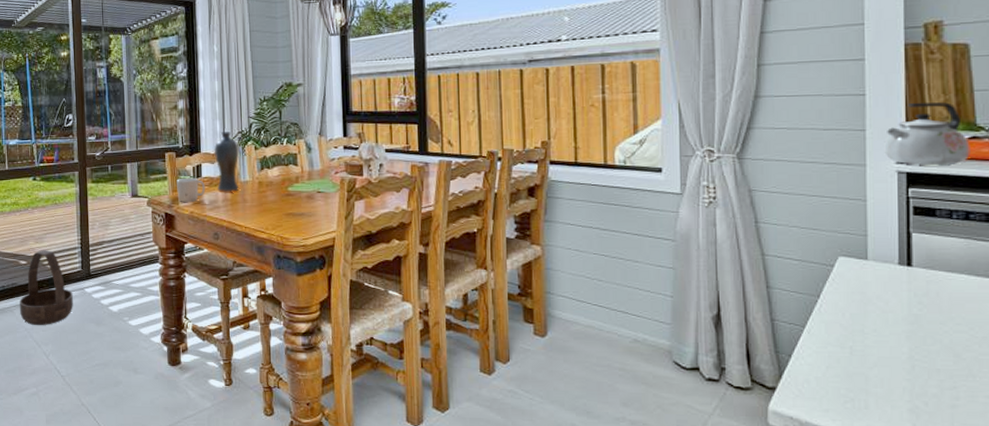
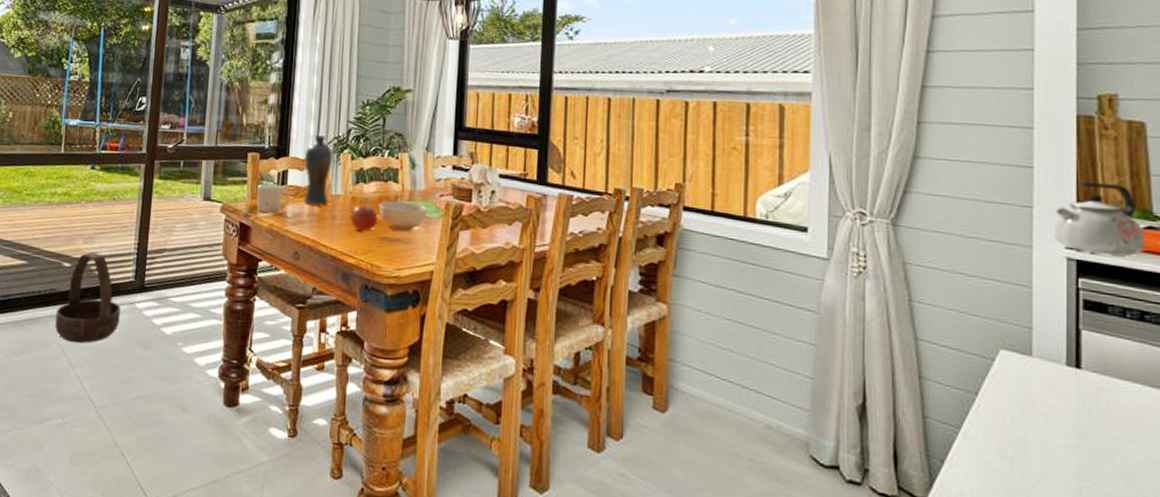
fruit: none [259,186,283,210] -> present [350,204,378,232]
bowl: none [283,181,325,207] -> present [378,201,428,232]

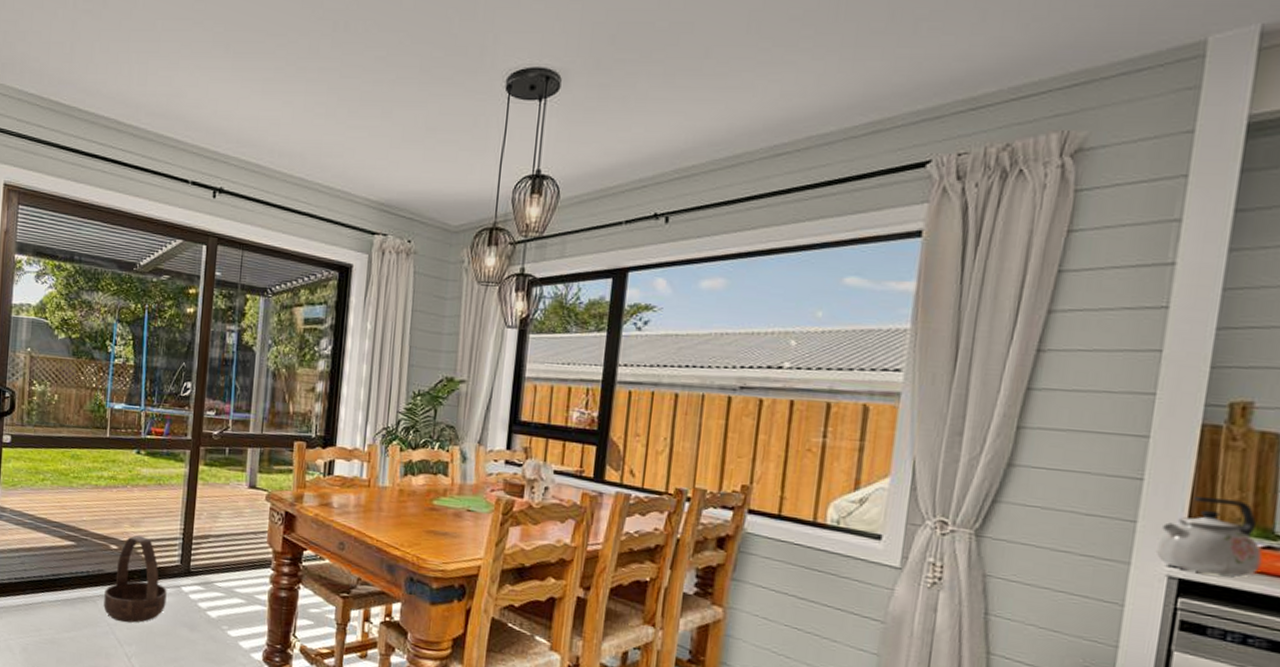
mug: present [256,183,290,213] -> none [302,473,337,503]
vase: present [303,134,333,206] -> none [350,424,381,498]
fruit: present [350,204,378,232] -> none [397,496,426,525]
bowl: present [378,201,428,232] -> none [426,494,477,526]

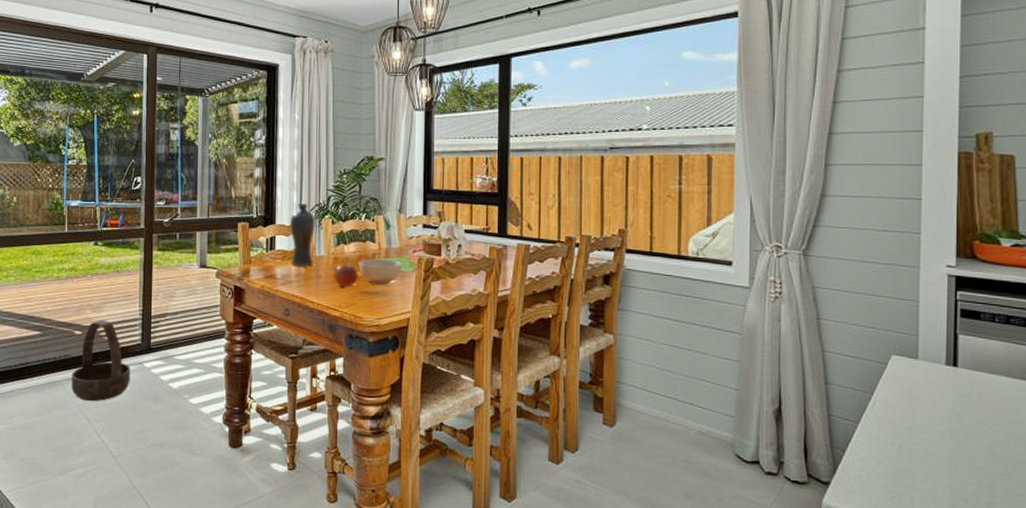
vase: none [350,424,381,498] -> present [289,202,315,268]
fruit: none [397,496,426,525] -> present [334,263,358,287]
bowl: none [426,494,477,526] -> present [358,258,402,286]
kettle: present [1155,497,1263,577] -> none [936,210,1013,270]

